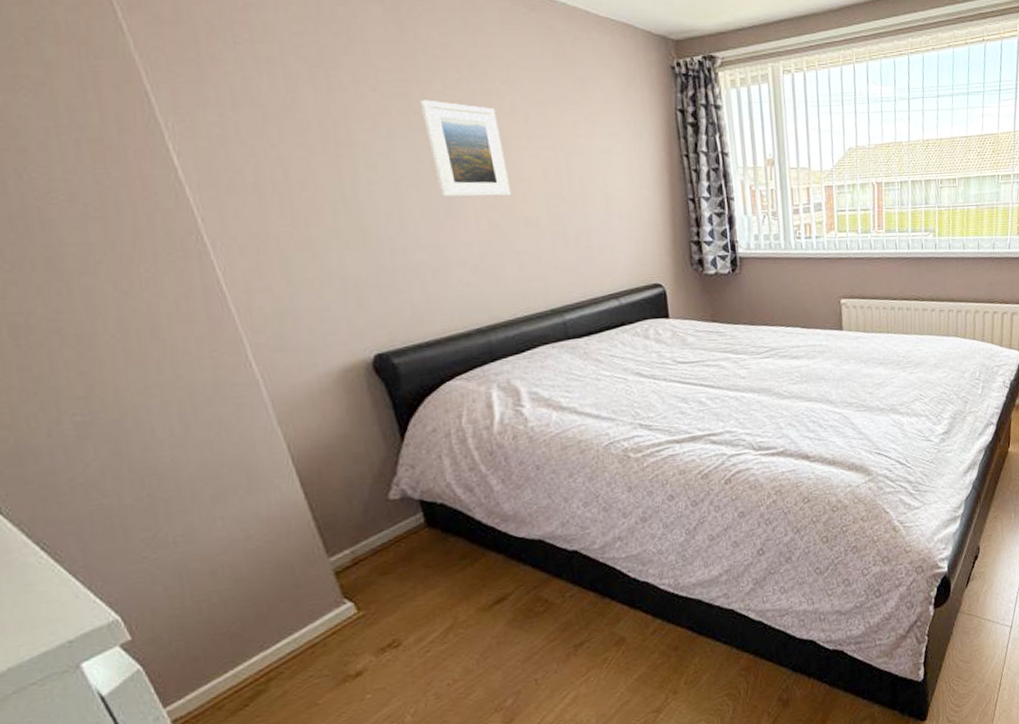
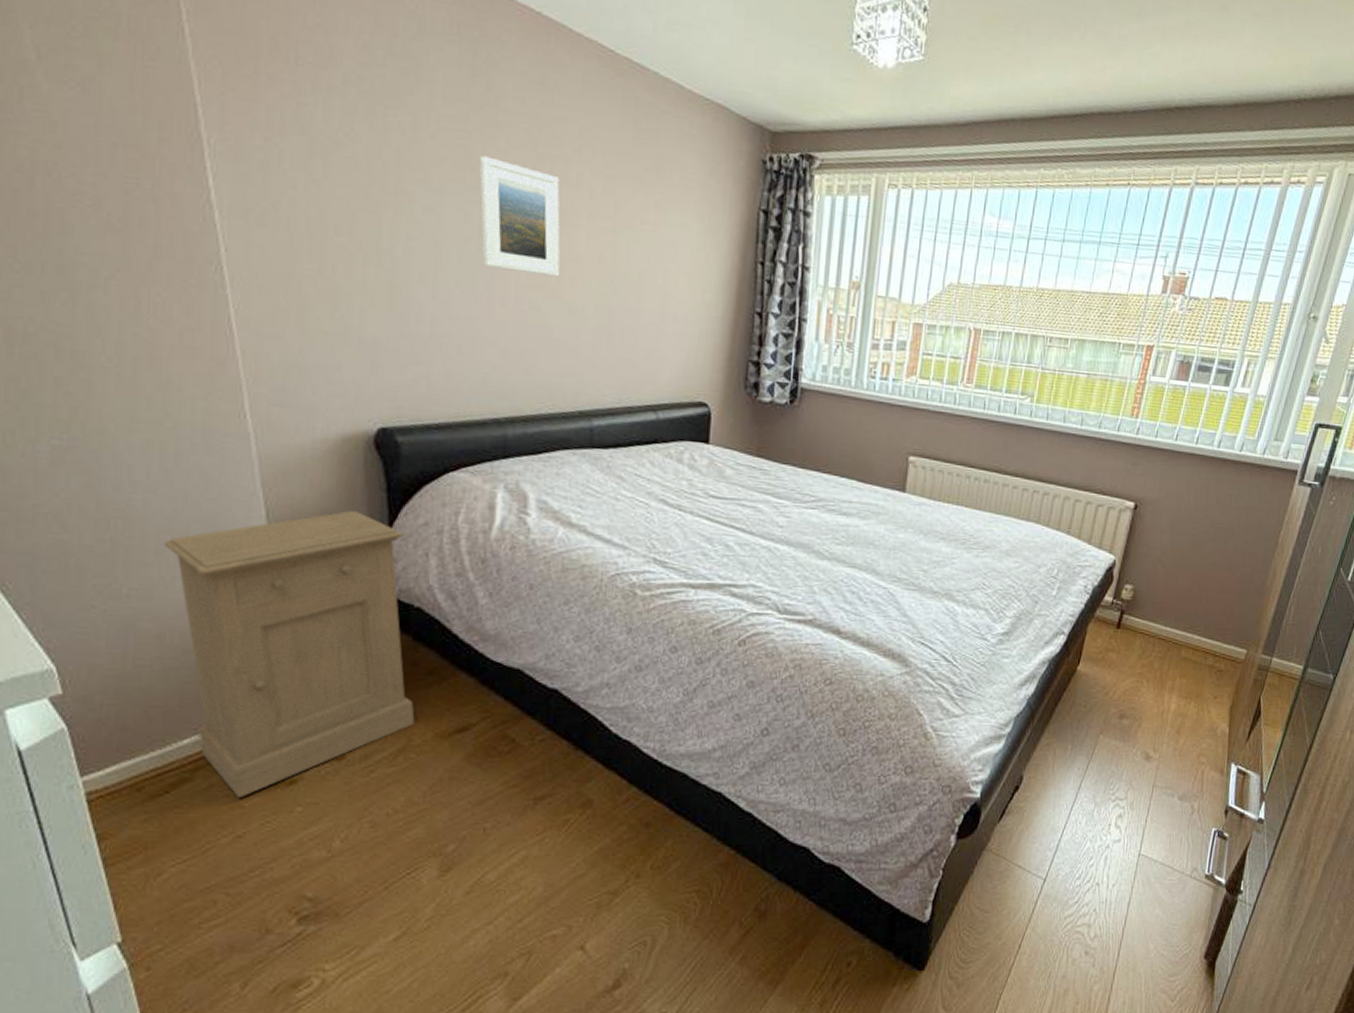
cabinet: none [197,430,457,697] -> present [163,510,415,797]

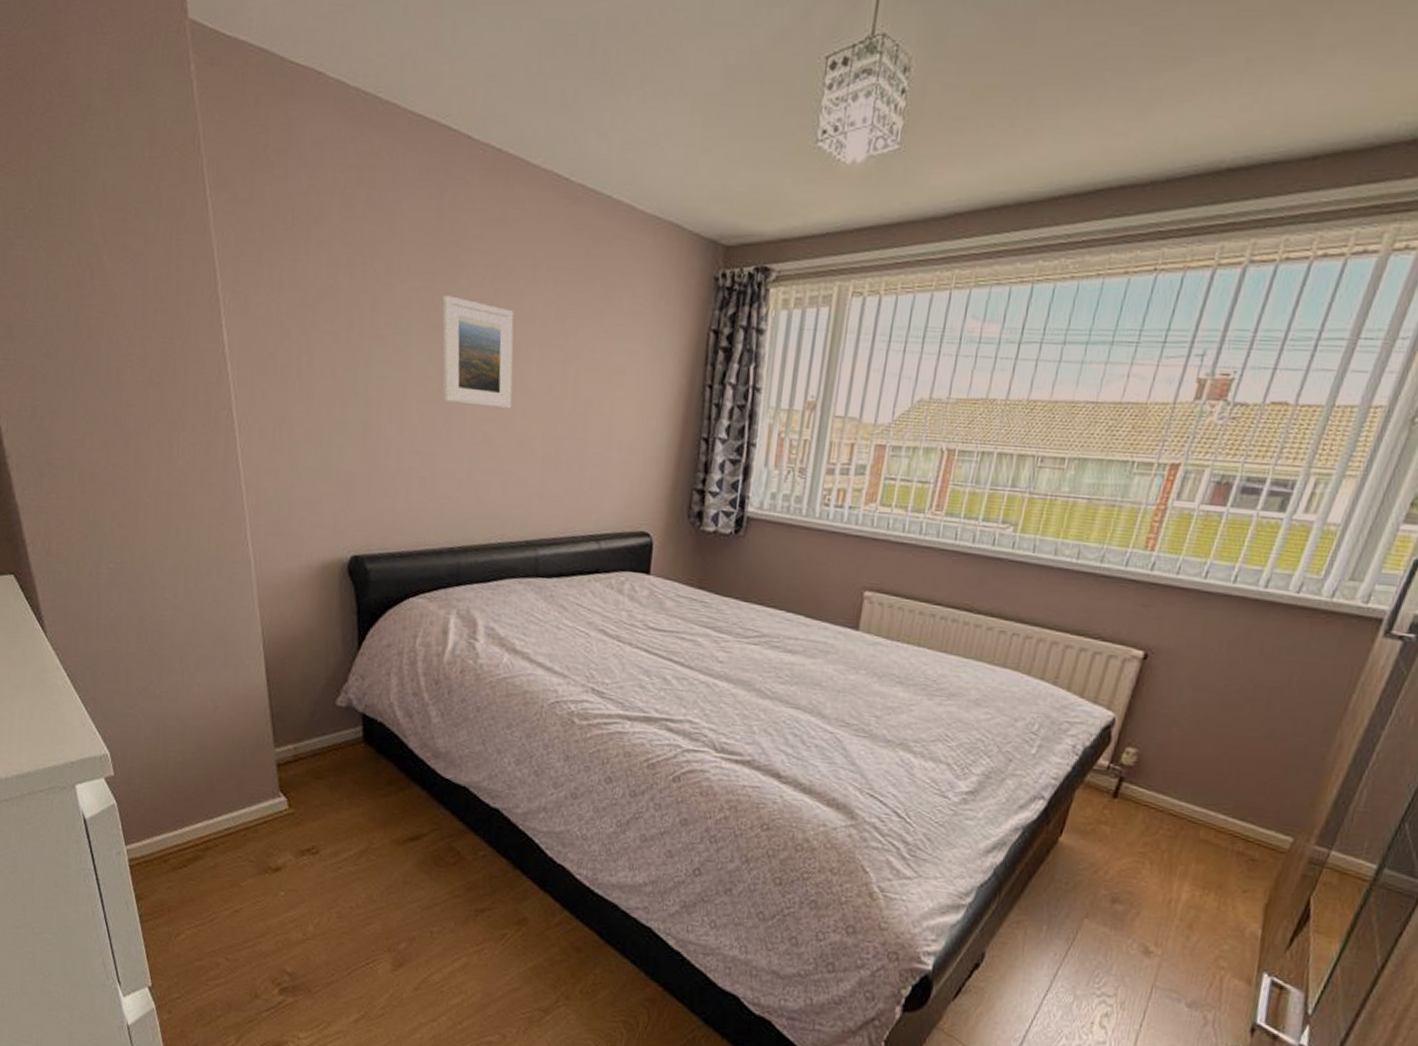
cabinet: present [163,510,415,797] -> none [185,630,376,878]

